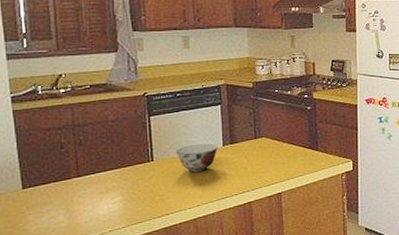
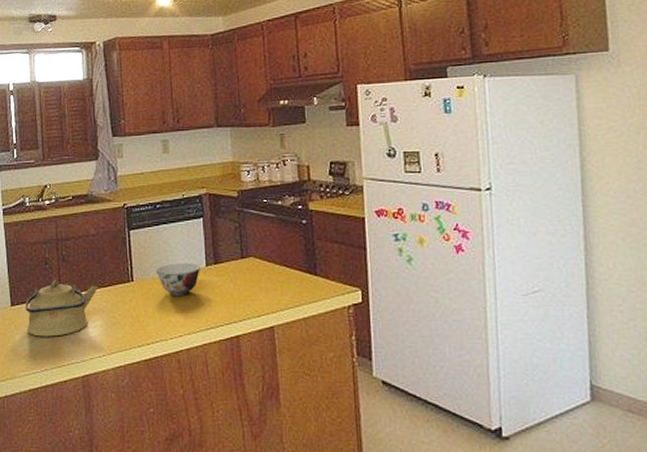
kettle: none [39,163,118,216] -> present [25,280,98,337]

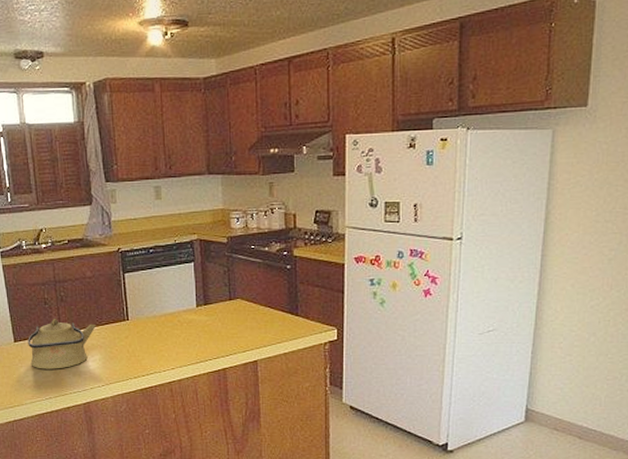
soup bowl: present [156,263,200,297] -> none [149,304,191,334]

